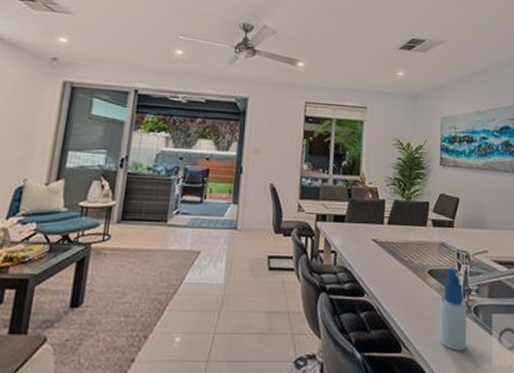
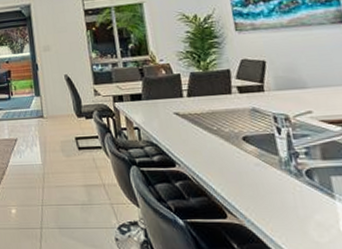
spray bottle: present [439,267,467,351] -> none [262,132,305,215]

